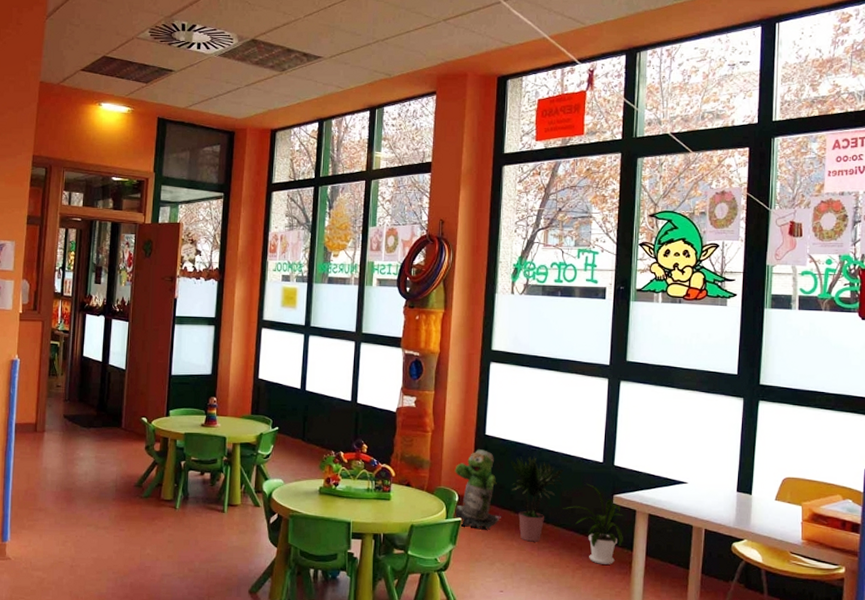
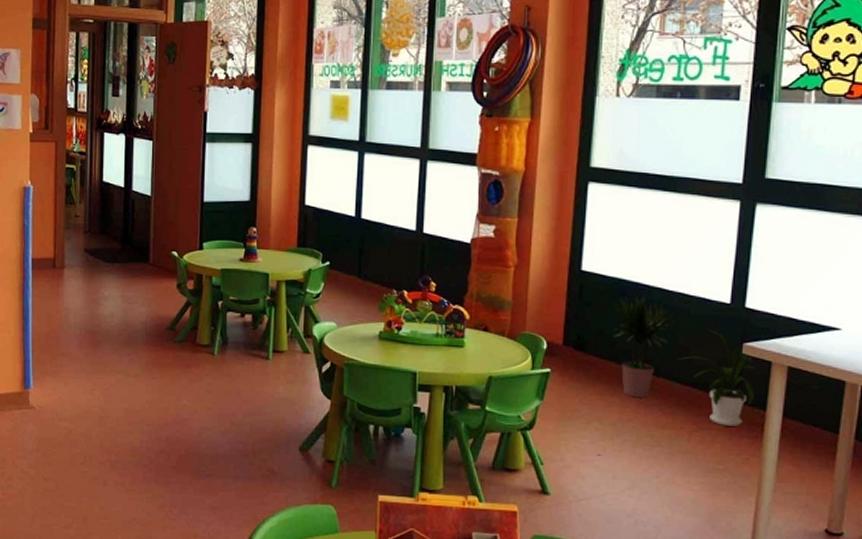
trash can: present [454,448,502,531] -> none [542,286,601,384]

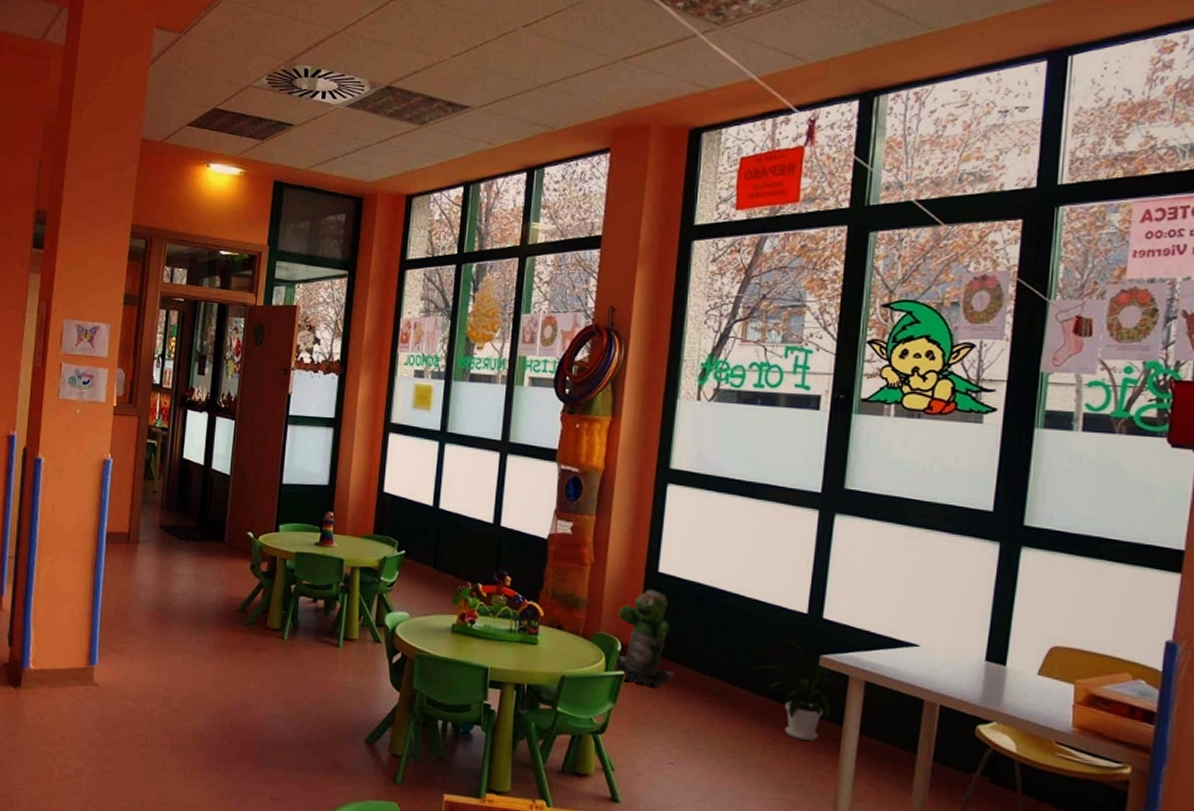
trash can: none [542,286,601,384] -> present [616,588,676,689]
potted plant: present [612,295,681,398] -> none [688,601,758,707]

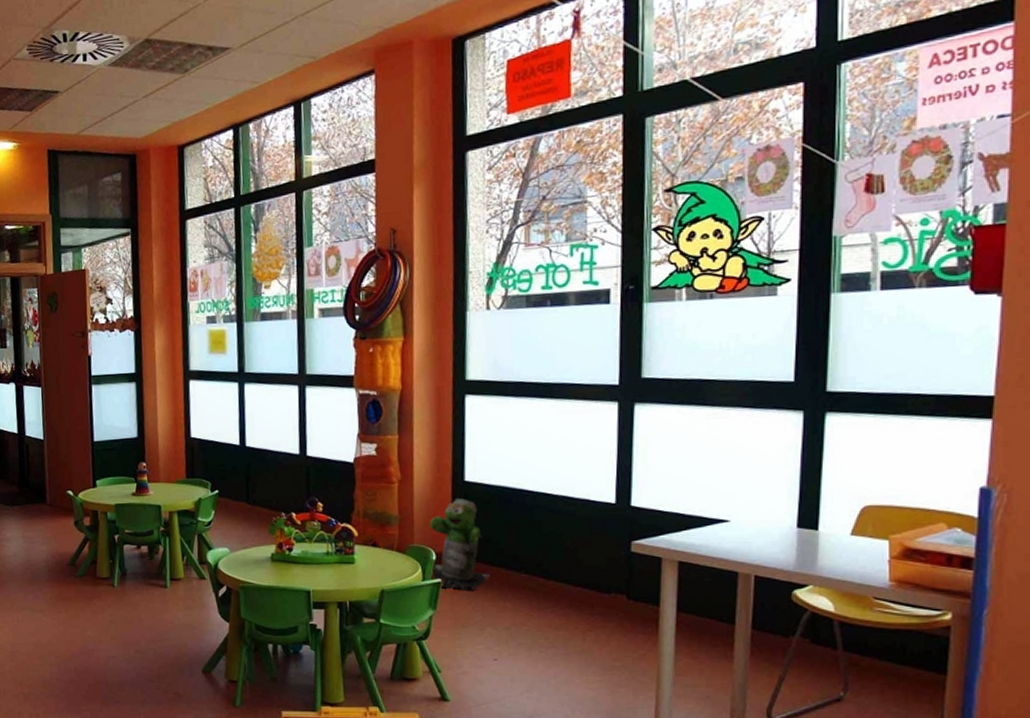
house plant: present [753,638,834,741] -> none [567,529,647,624]

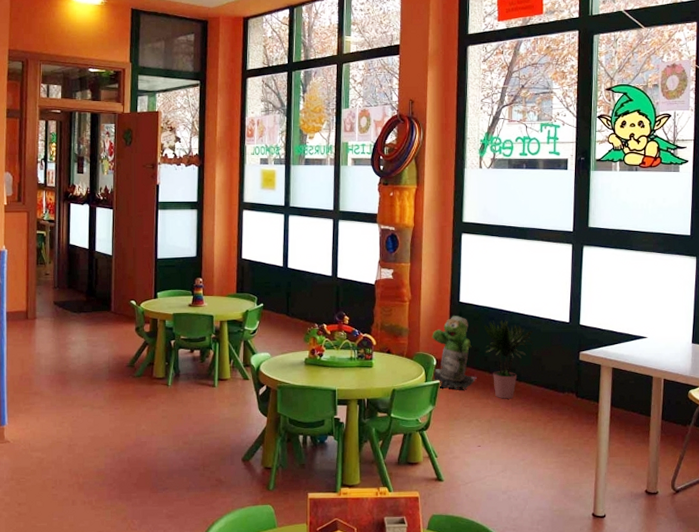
potted plant: none [497,501,567,602] -> present [483,319,534,399]

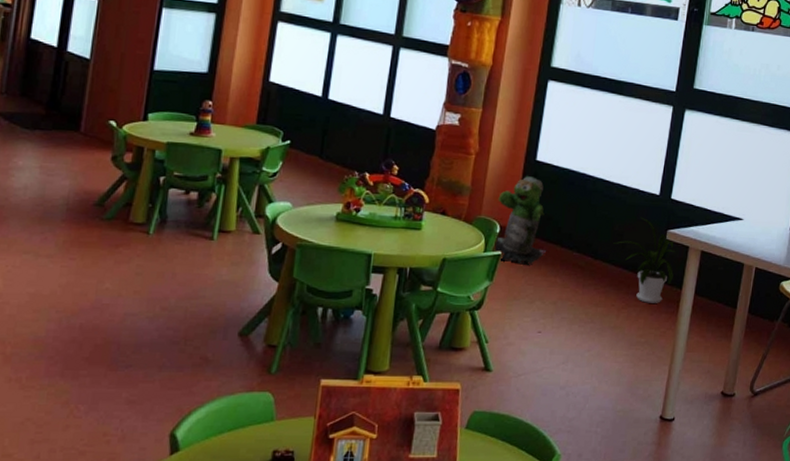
potted plant: present [483,319,534,399] -> none [559,185,619,279]
house plant: none [534,342,591,416] -> present [613,217,677,303]

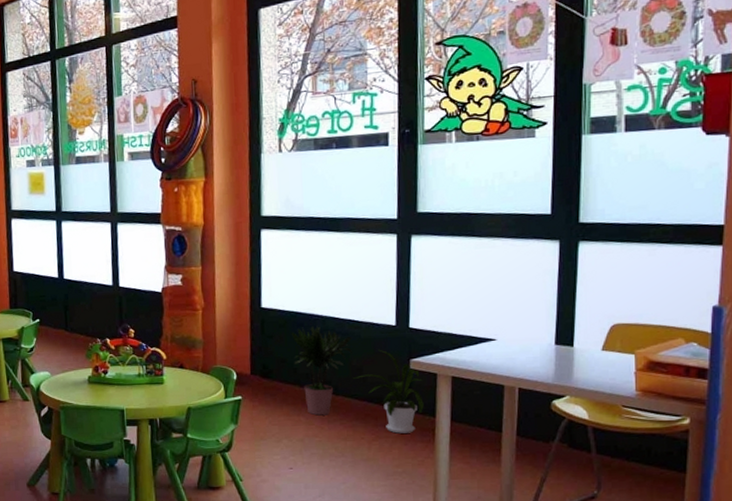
trash can: present [494,175,547,266] -> none [230,322,286,408]
potted plant: none [559,185,619,279] -> present [291,325,353,416]

